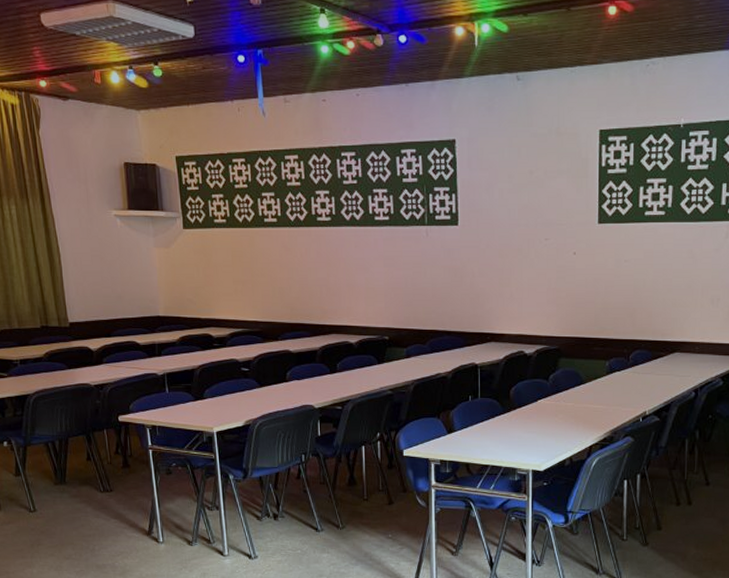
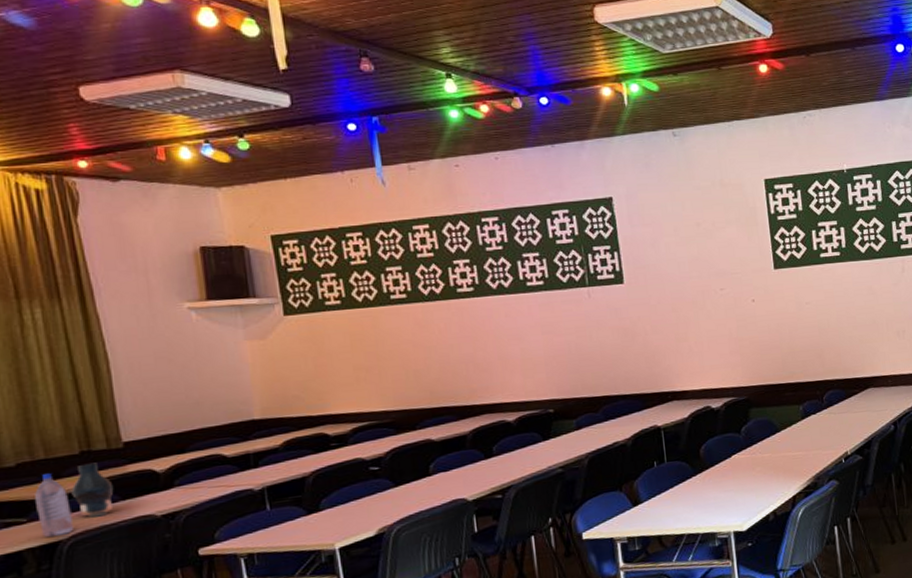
water bottle: none [12,341,38,390] -> present [35,473,75,537]
vase: none [35,336,63,380] -> present [71,462,114,518]

